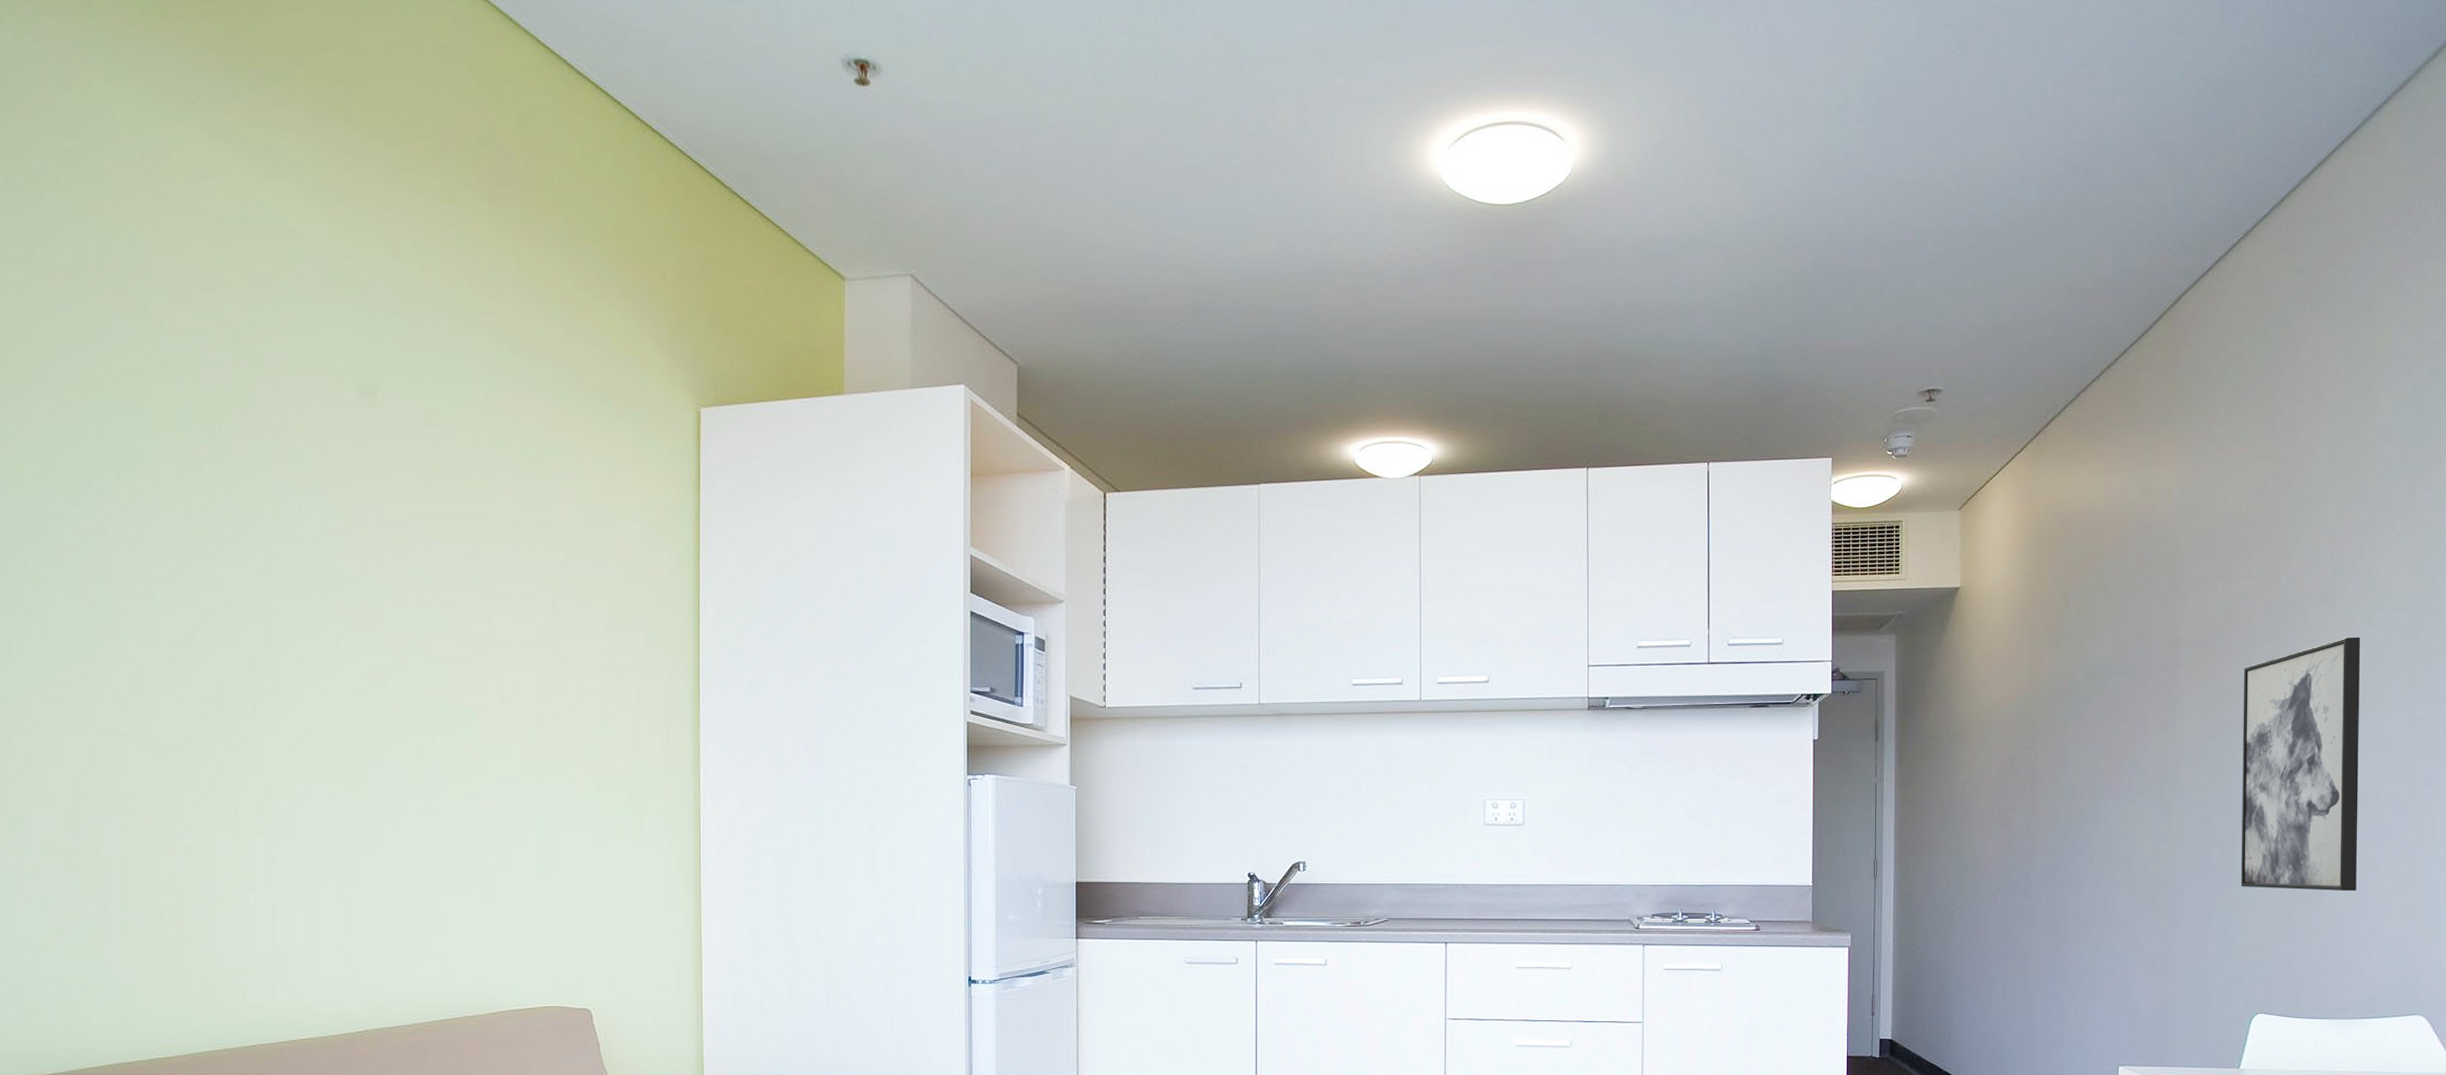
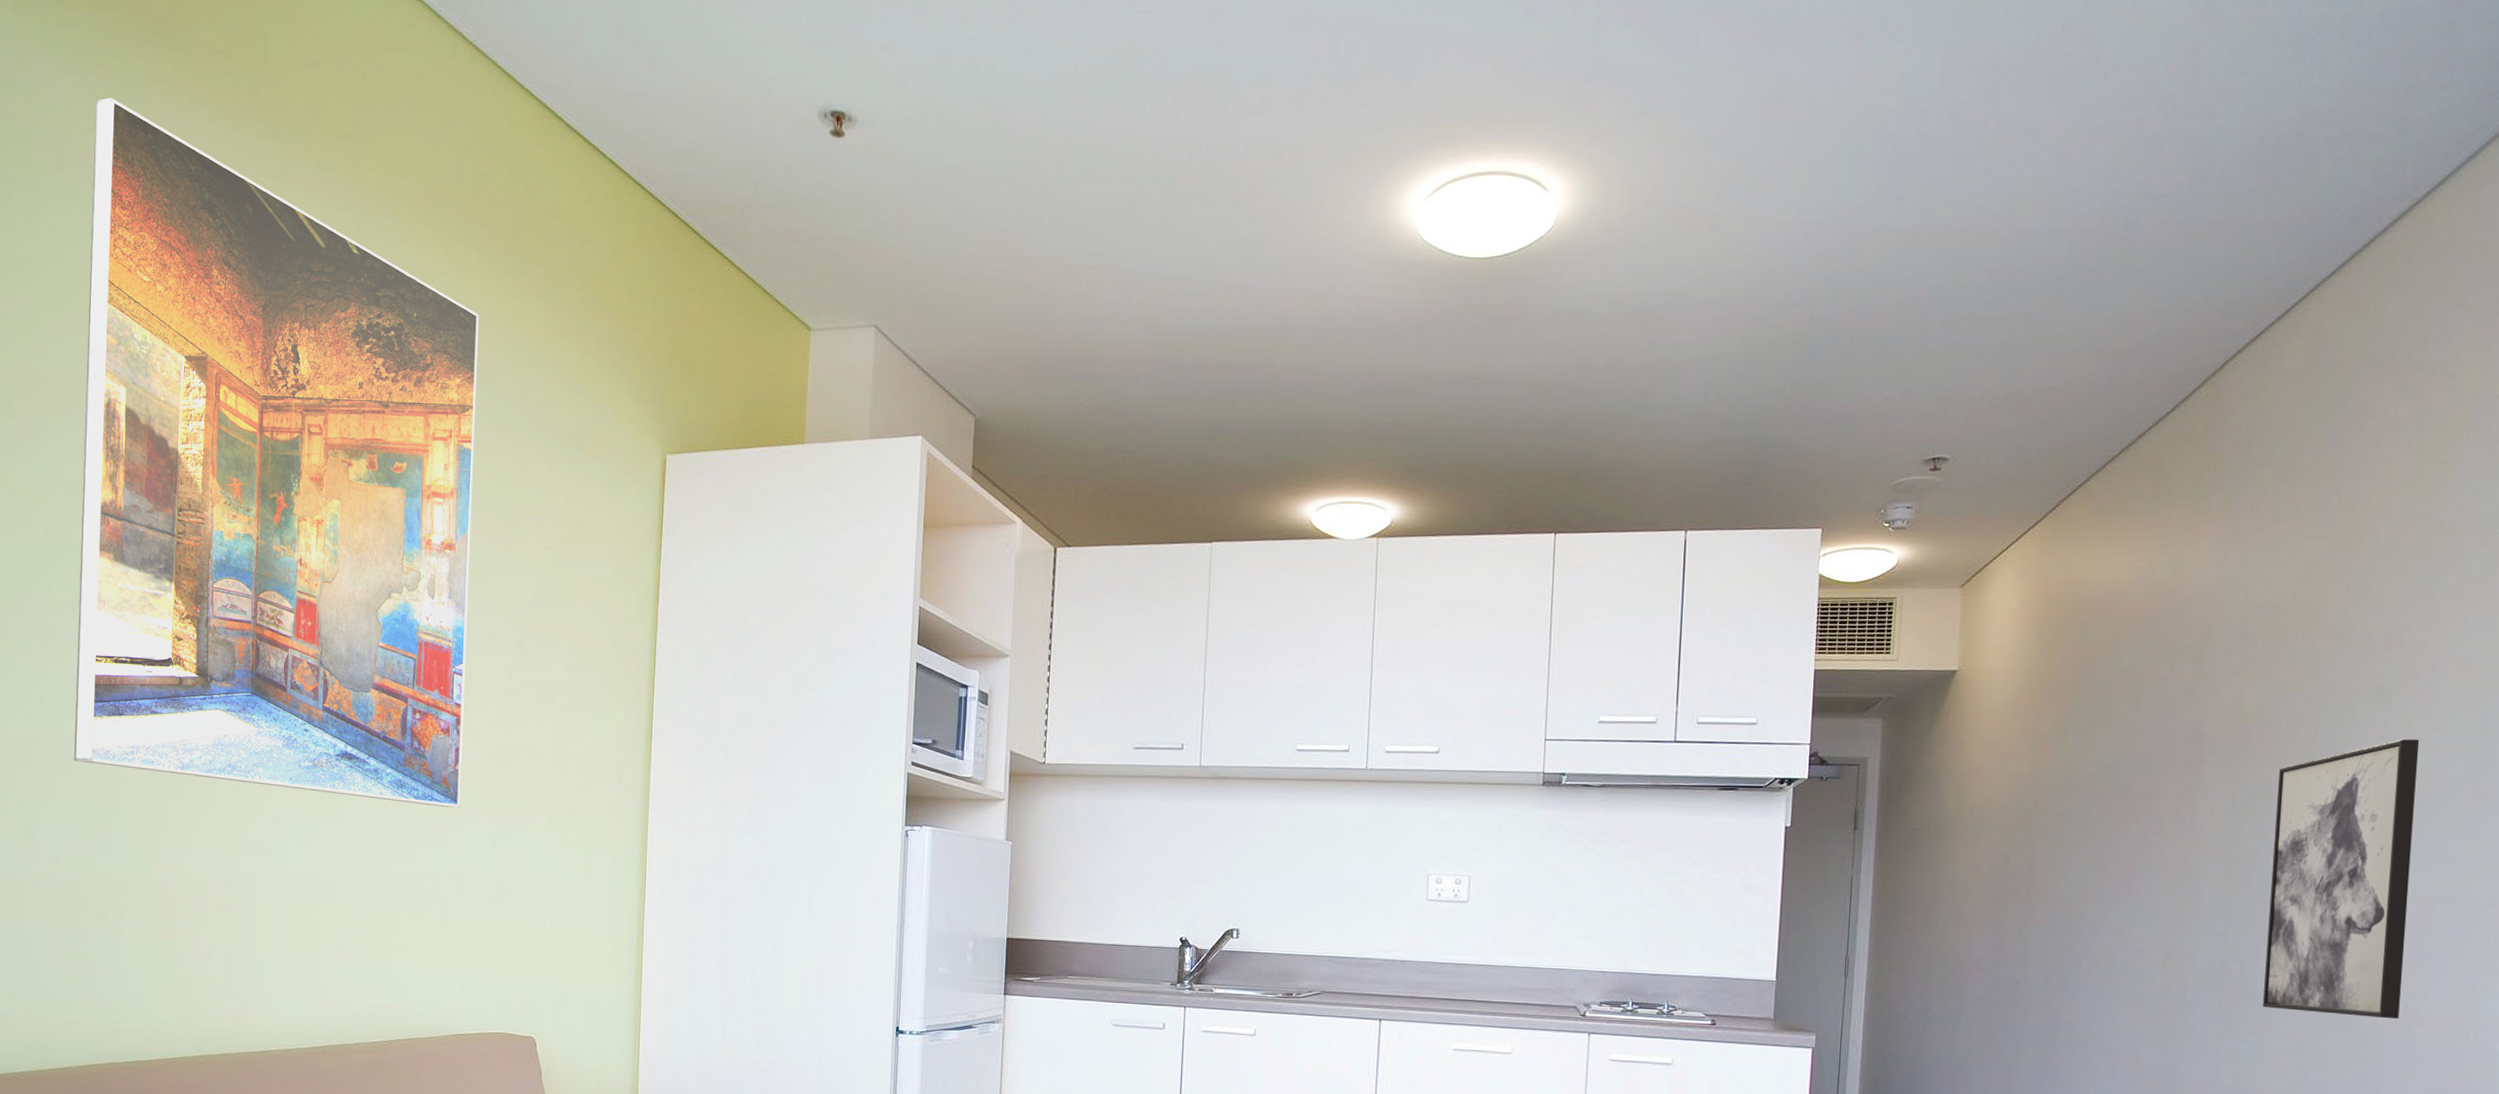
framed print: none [52,40,497,777] -> present [74,97,479,808]

